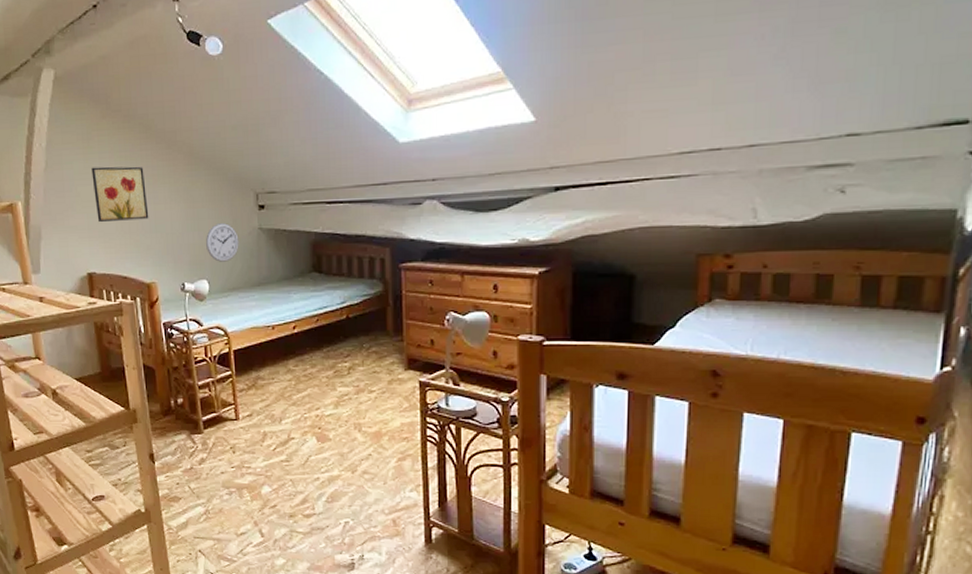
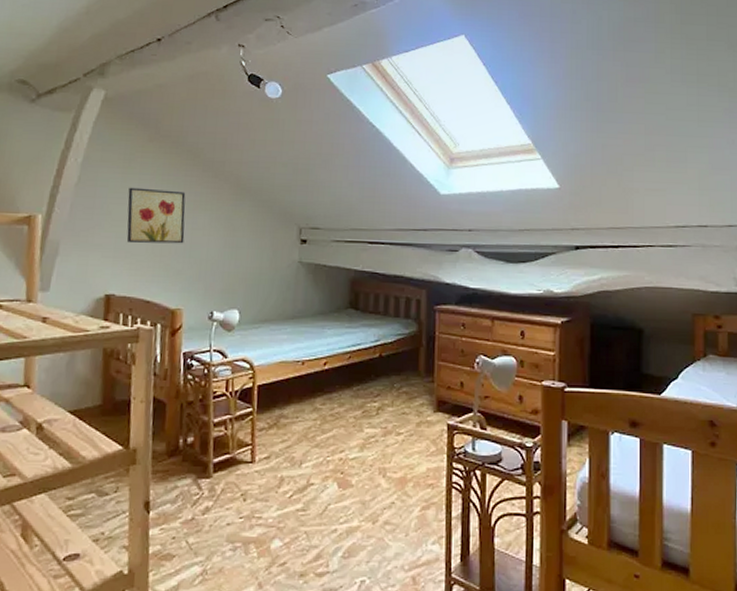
wall clock: present [206,223,239,262] -> none [242,254,277,293]

